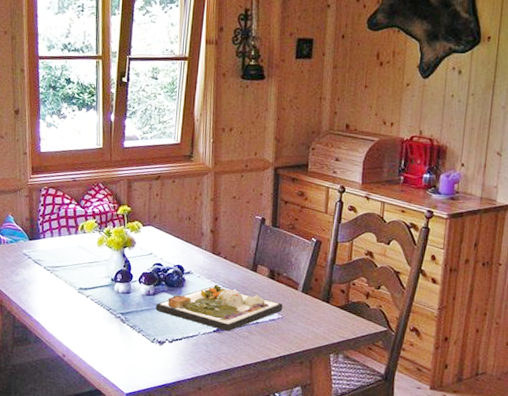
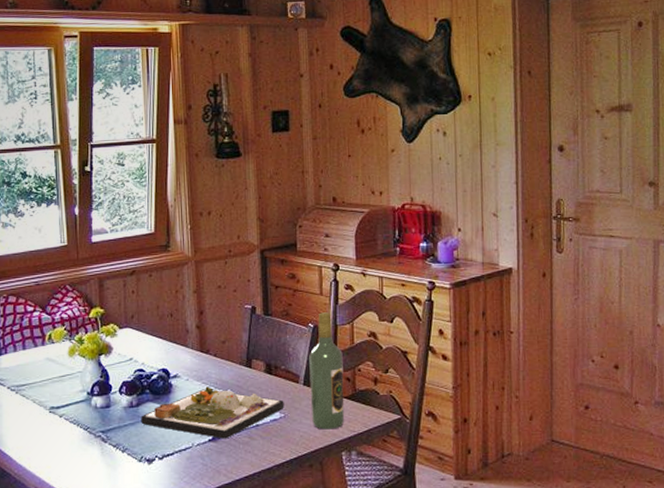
wine bottle: none [306,229,340,334] -> present [309,312,345,430]

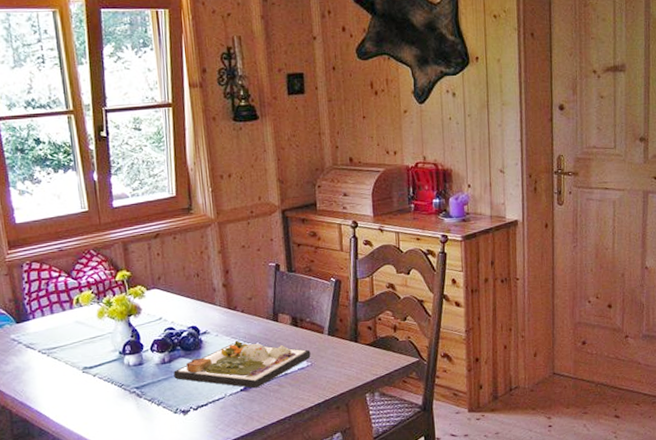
wine bottle: present [309,312,345,430] -> none [332,267,367,375]

